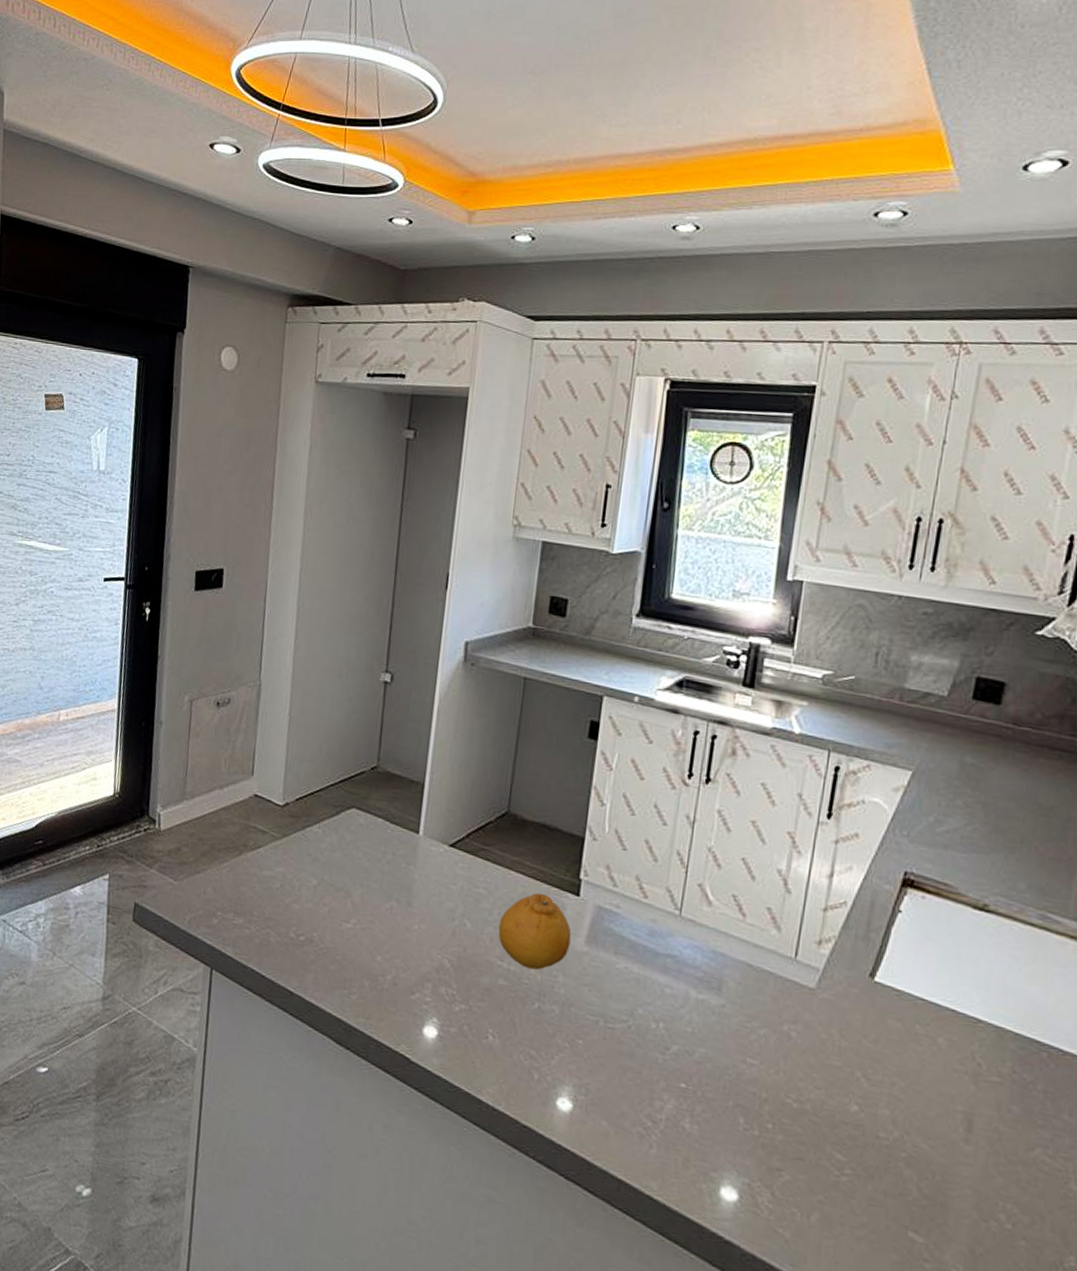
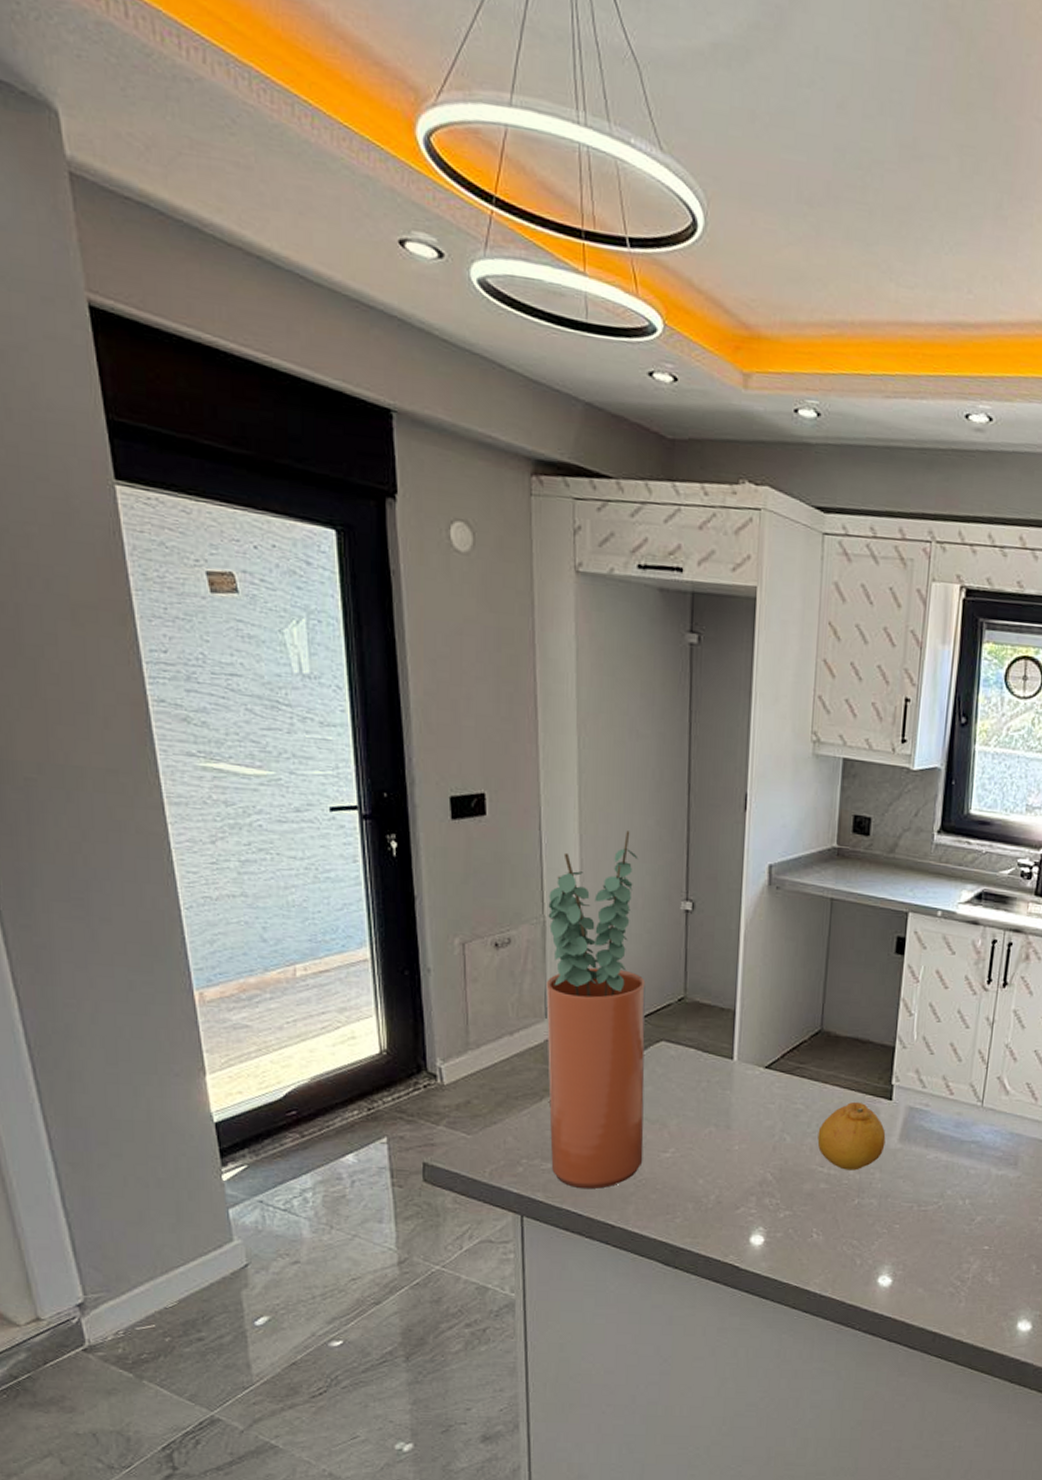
vase: none [242,605,346,952] -> present [546,830,646,1189]

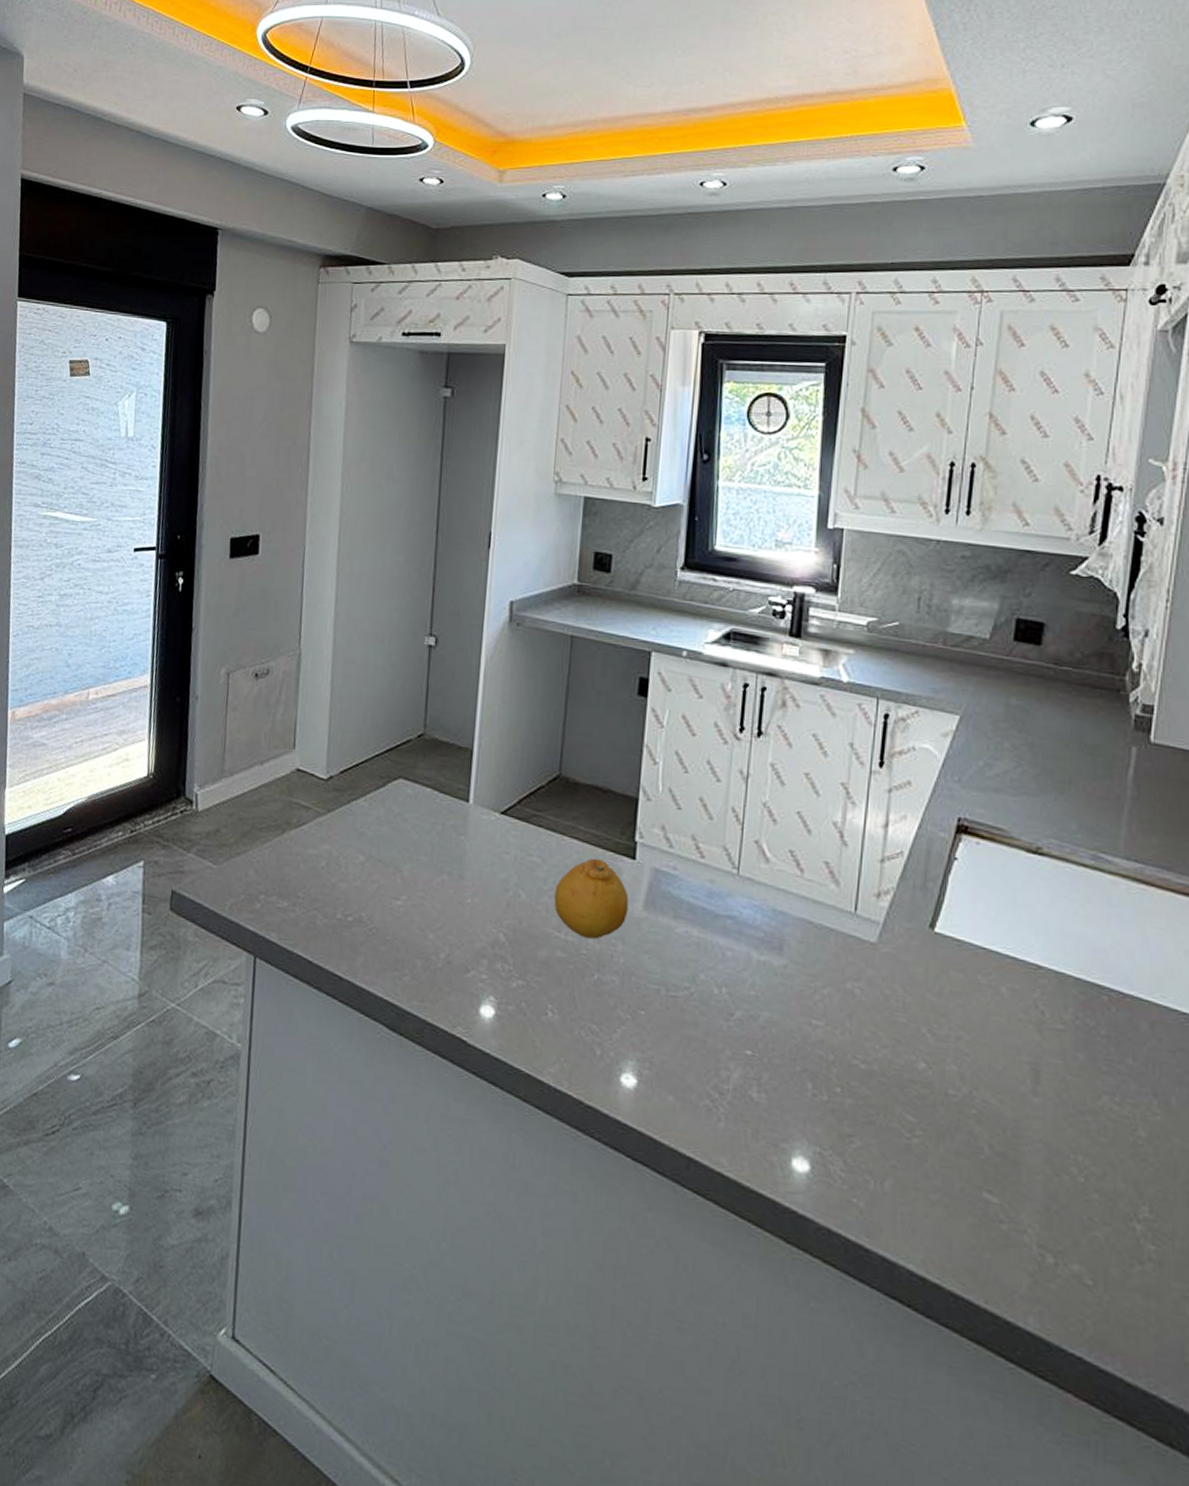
vase: present [546,830,646,1189] -> none [286,568,388,934]

